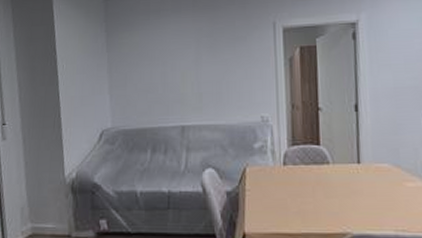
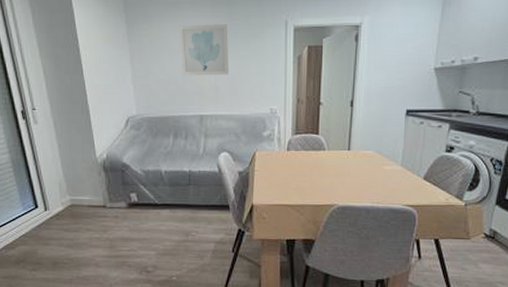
wall art: none [160,29,214,84] -> present [179,24,229,76]

